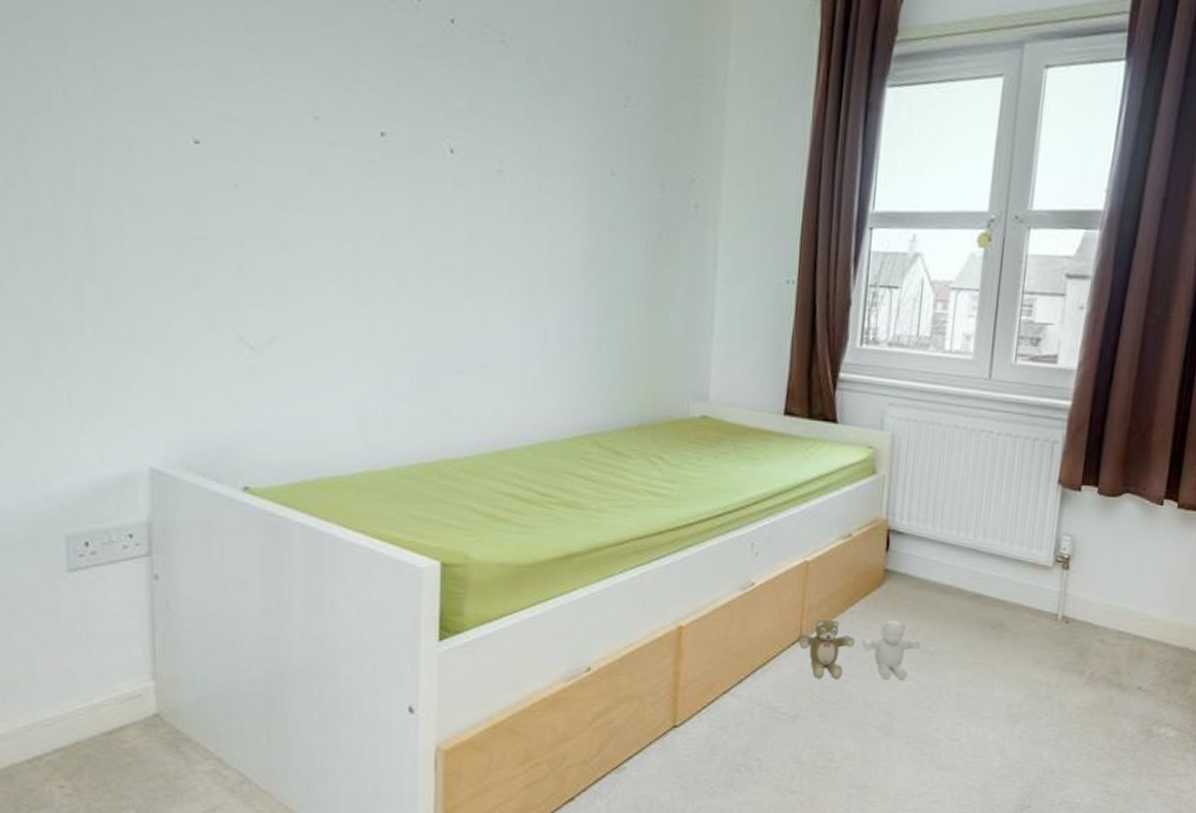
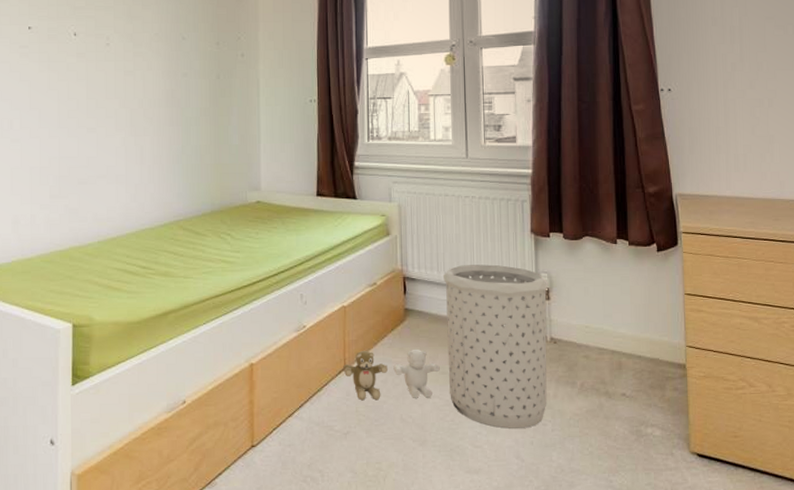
laundry basket: none [929,519,1071,721] -> present [443,264,549,429]

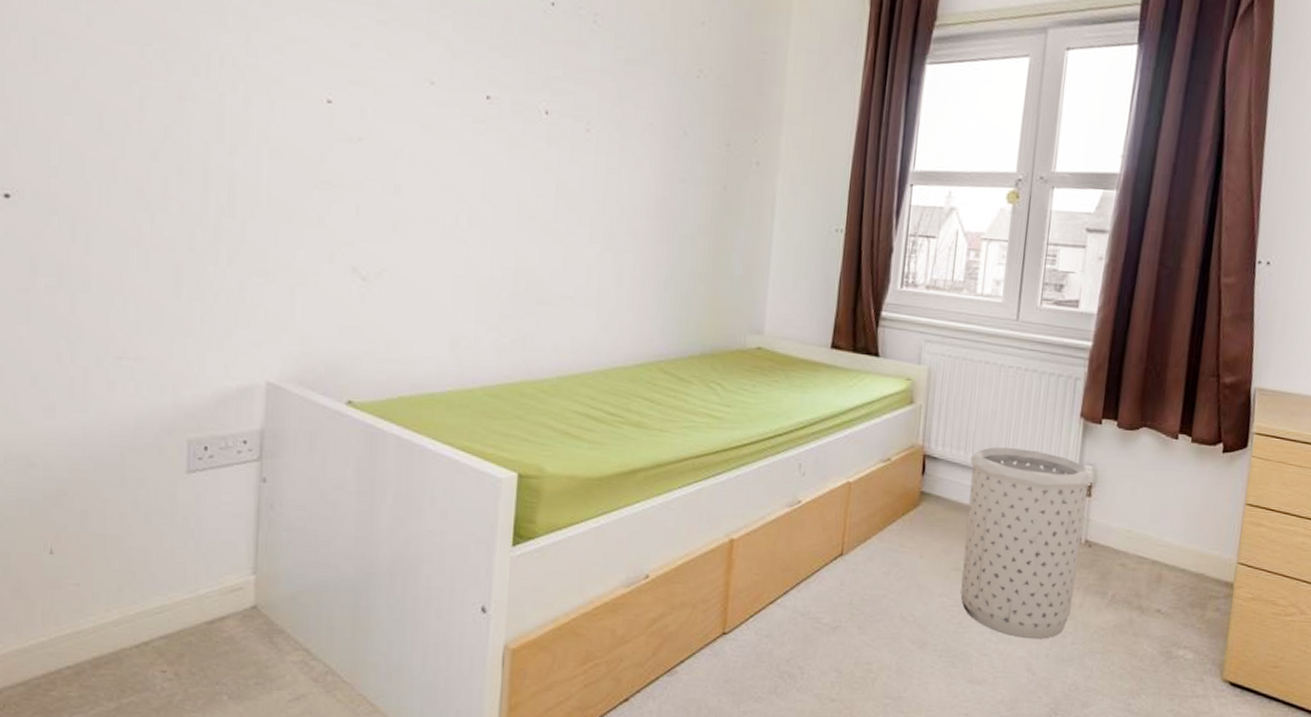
stuffed animal: present [343,348,440,401] -> none [840,535,953,596]

